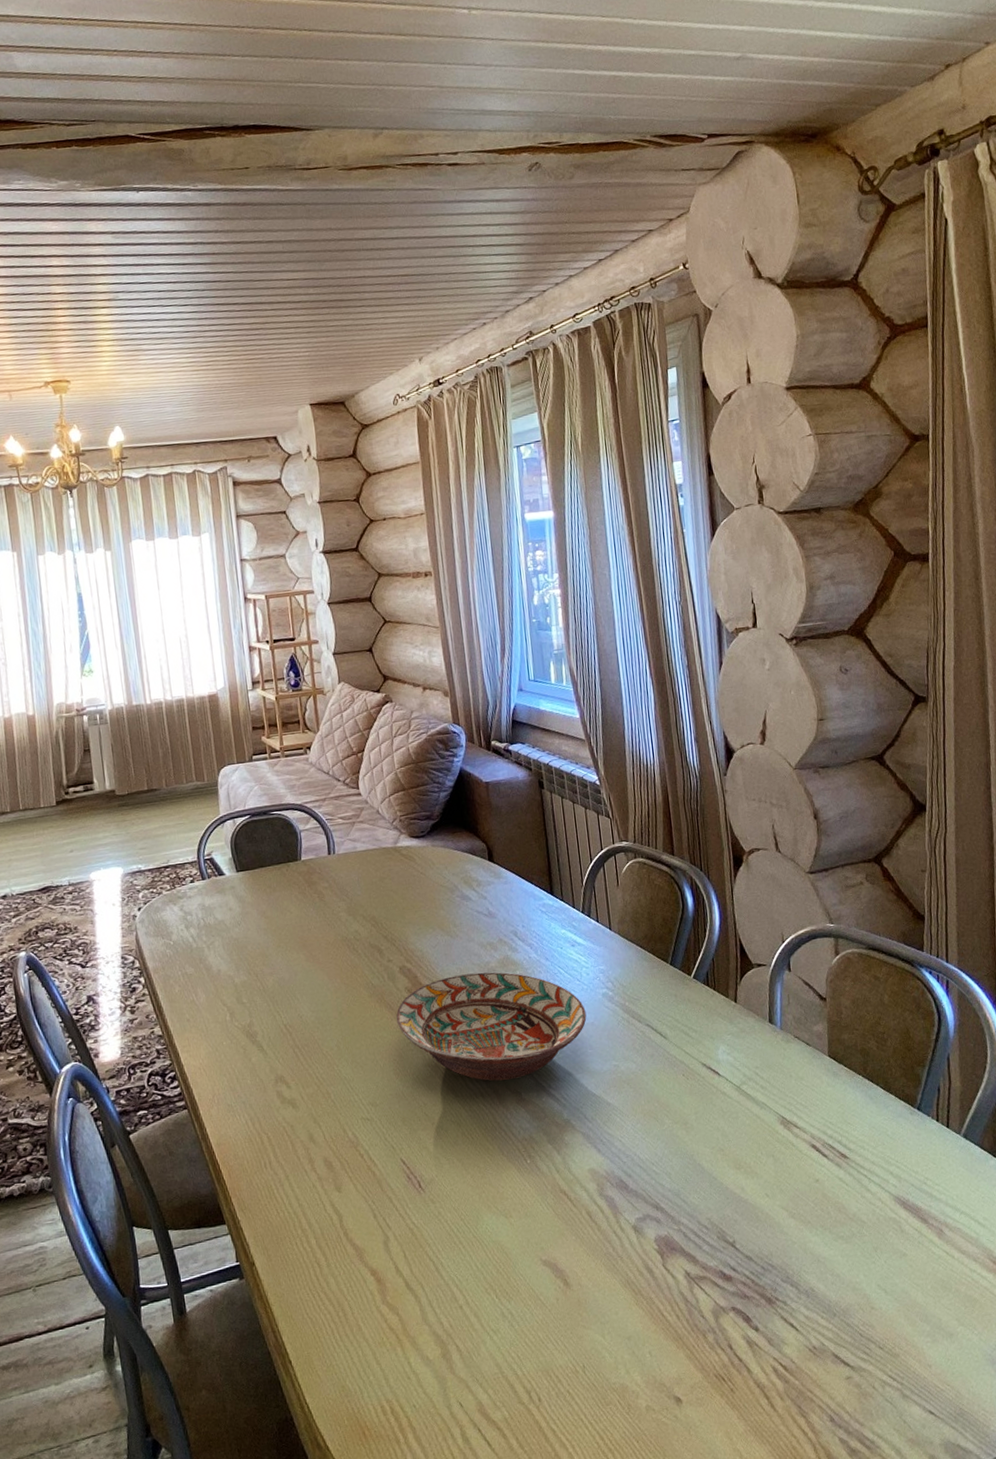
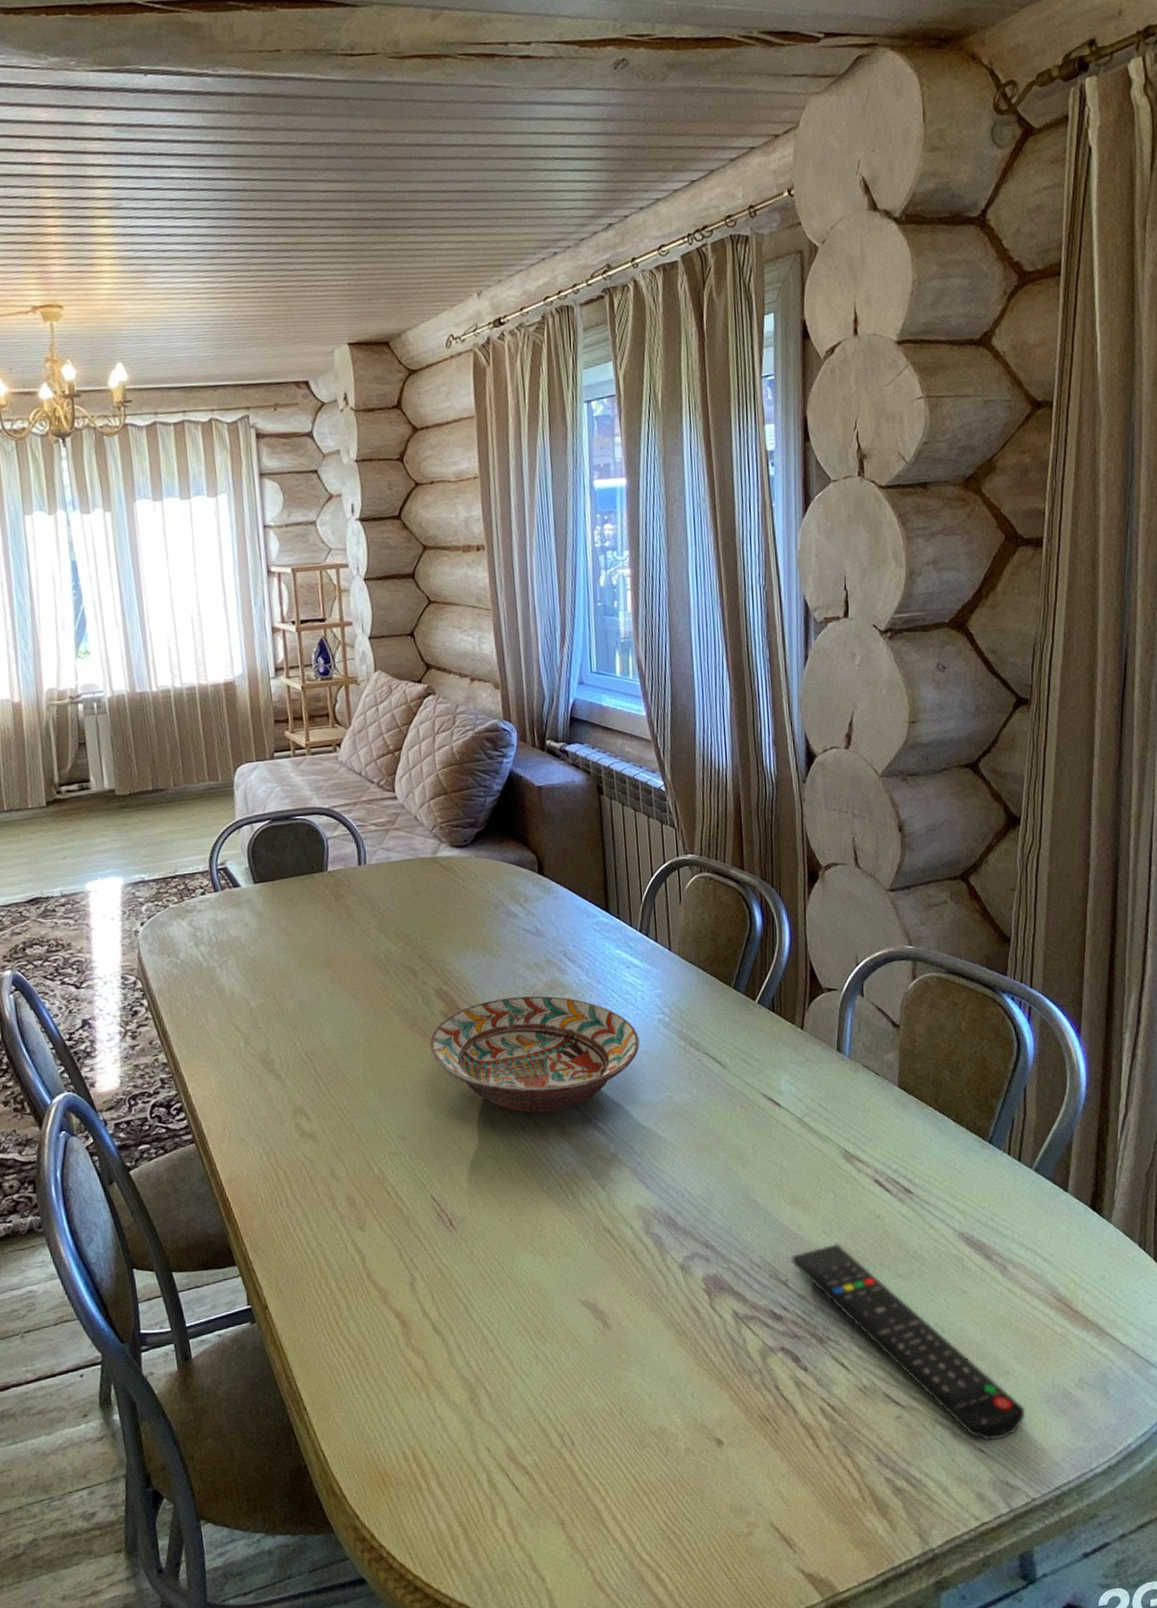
remote control: none [737,1206,971,1402] -> present [791,1243,1025,1441]

